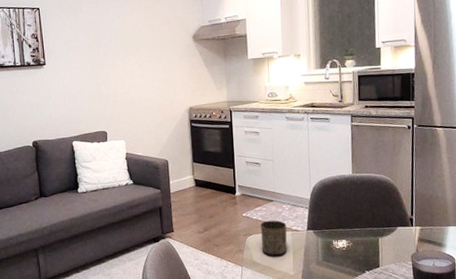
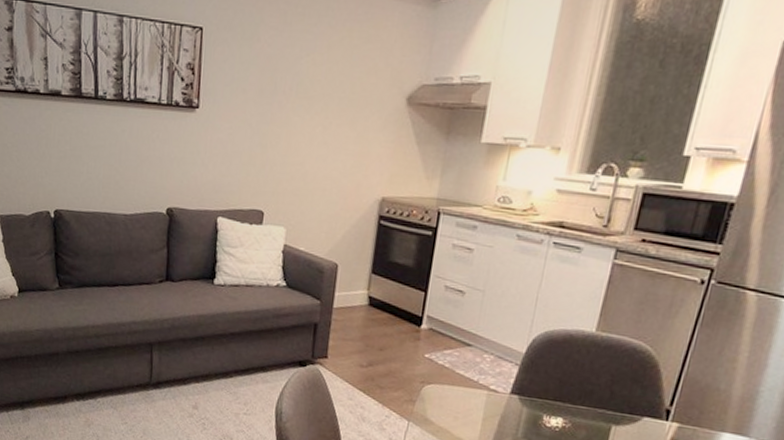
cup: present [260,220,287,256] -> none [440,369,484,418]

